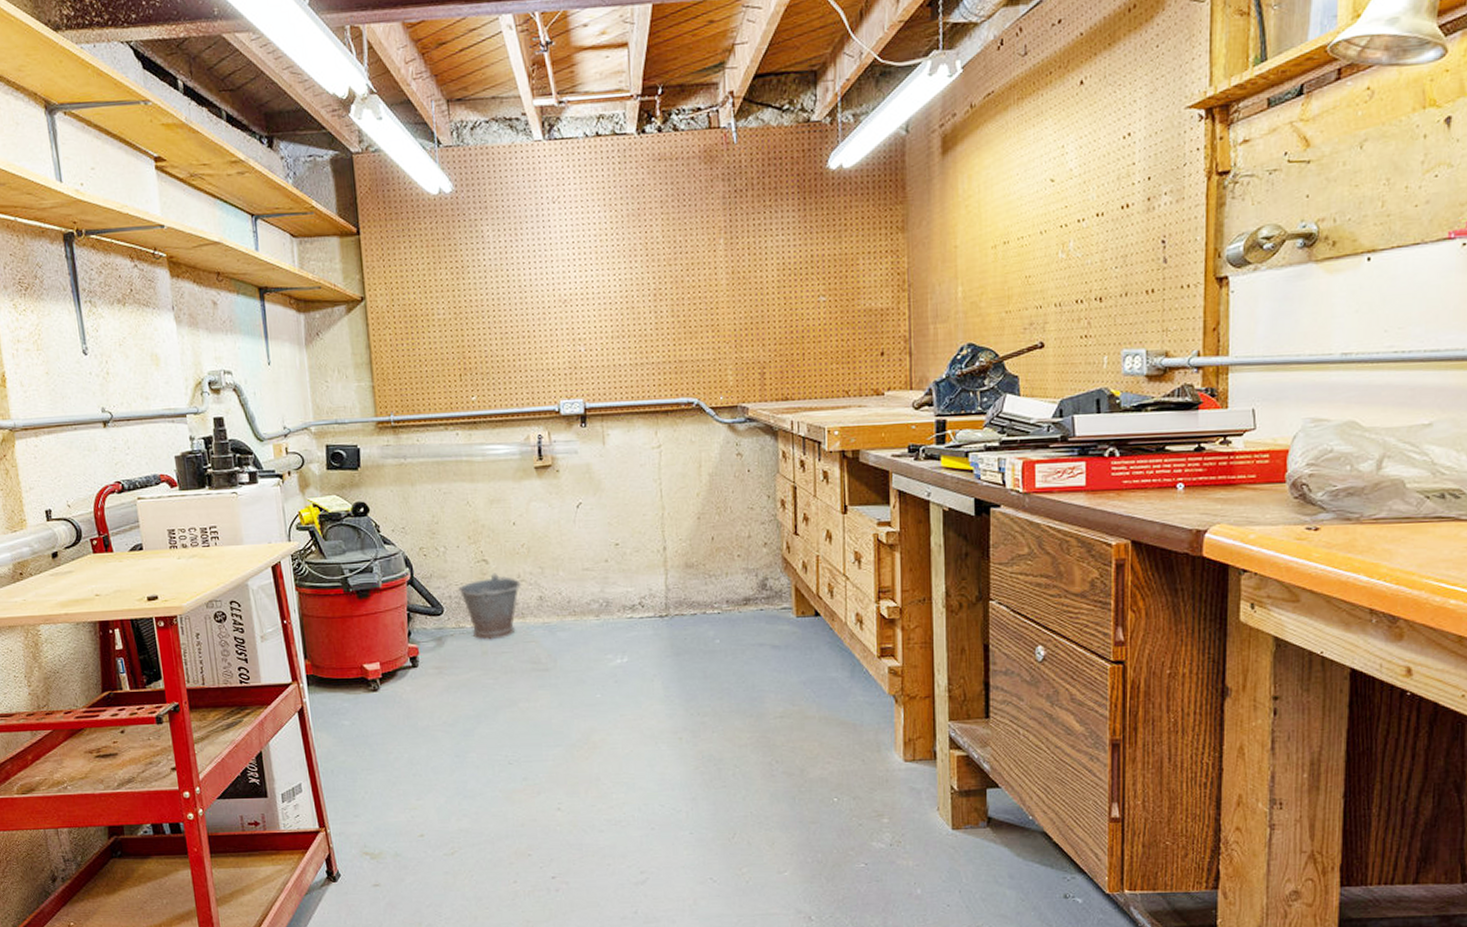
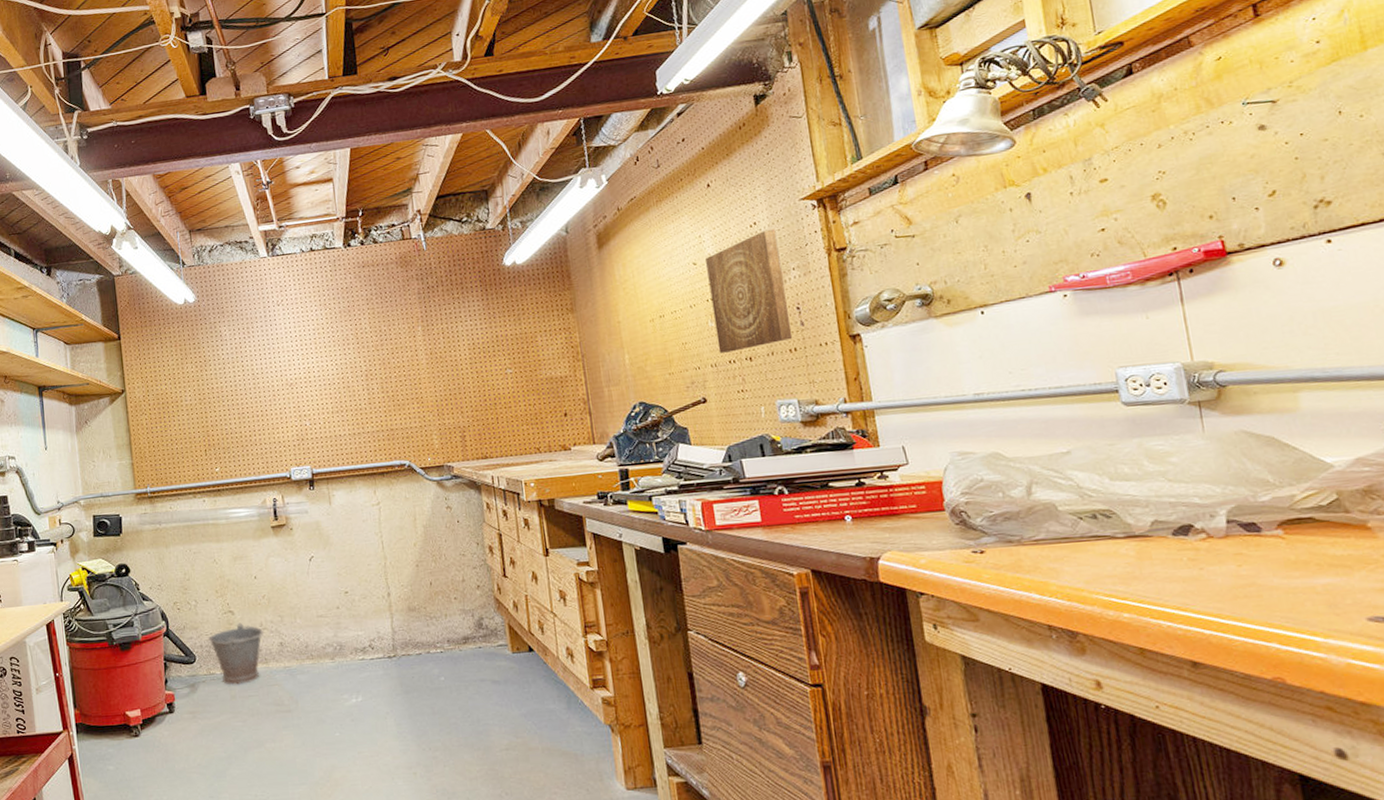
wall art: none [1066,142,1152,291] -> present [705,229,793,353]

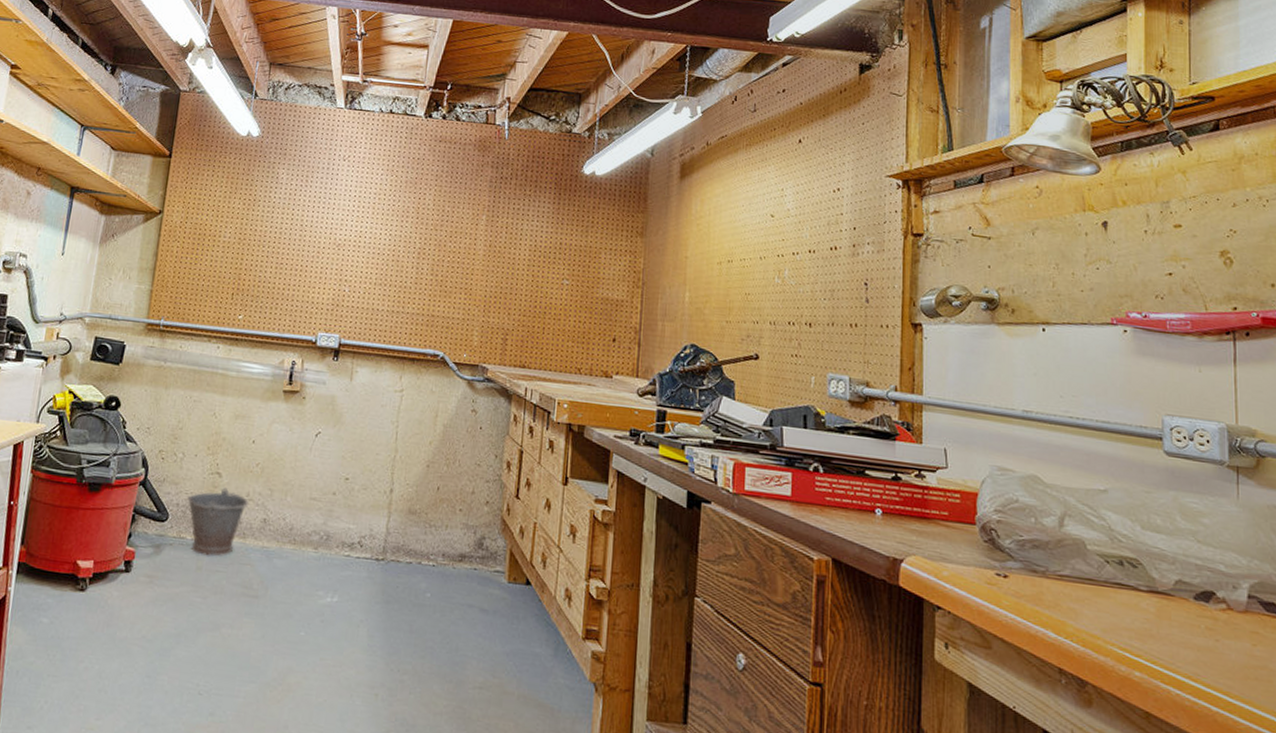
wall art: present [705,229,793,353] -> none [780,198,858,314]

